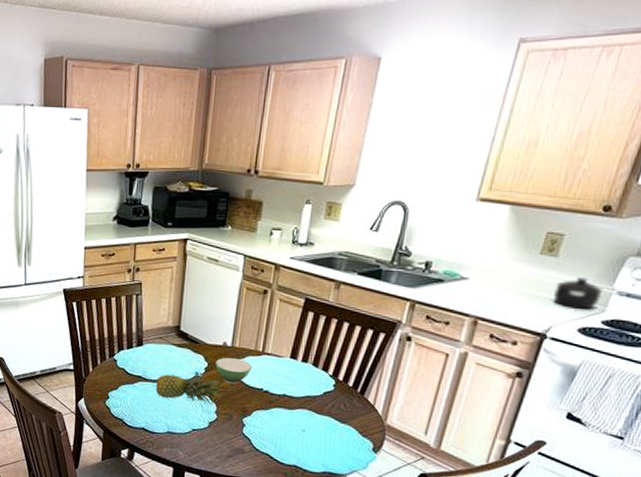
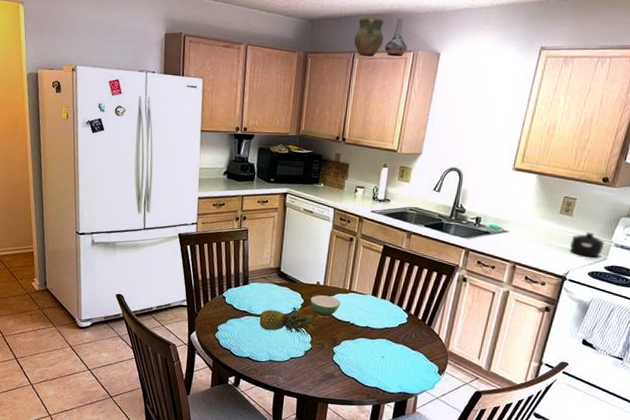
ceramic jug: none [269,18,309,68] -> present [354,17,385,57]
decorative vase: none [308,17,339,66] -> present [384,18,408,57]

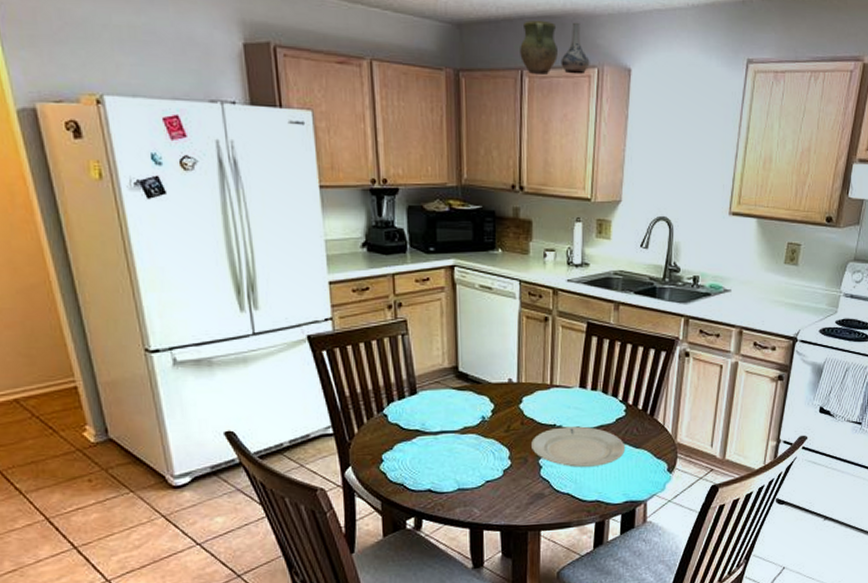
fruit: present [259,309,315,337] -> none [438,422,512,451]
bowl: present [310,294,341,319] -> none [502,394,542,425]
plate: none [329,324,405,360] -> present [531,426,626,467]
saucepan: present [570,232,605,258] -> none [799,283,834,312]

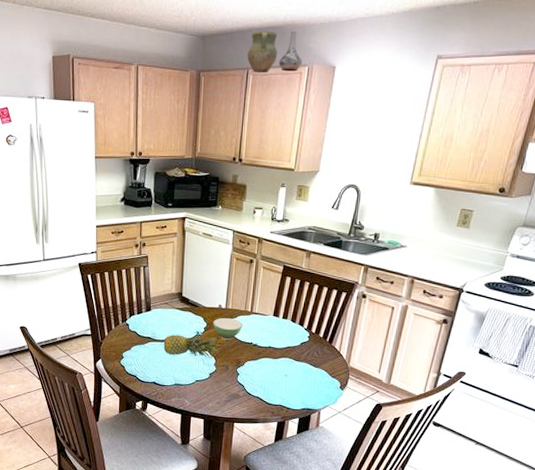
fruit: none [438,422,512,451] -> present [163,334,219,359]
bowl: none [502,394,542,425] -> present [213,317,243,341]
plate: present [531,426,626,467] -> none [232,345,307,378]

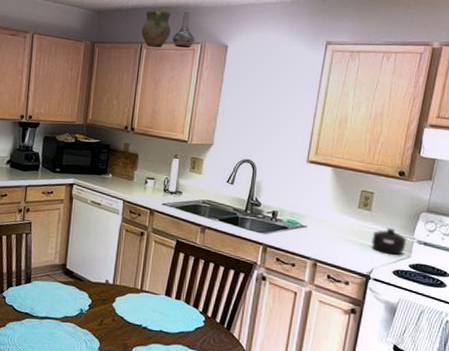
fruit: present [163,334,219,359] -> none [42,311,104,342]
bowl: present [213,317,243,341] -> none [98,294,132,321]
saucepan: none [467,244,501,268] -> present [372,228,407,255]

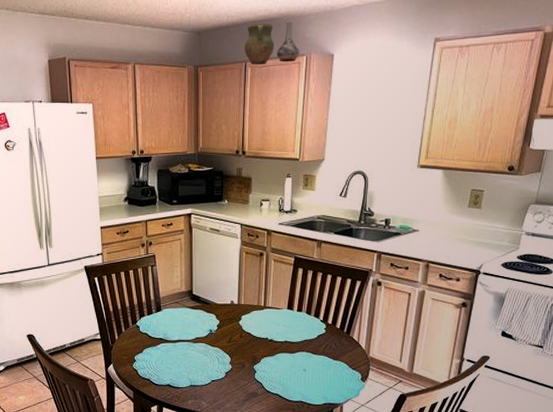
saucepan: present [372,228,407,255] -> none [482,223,516,248]

